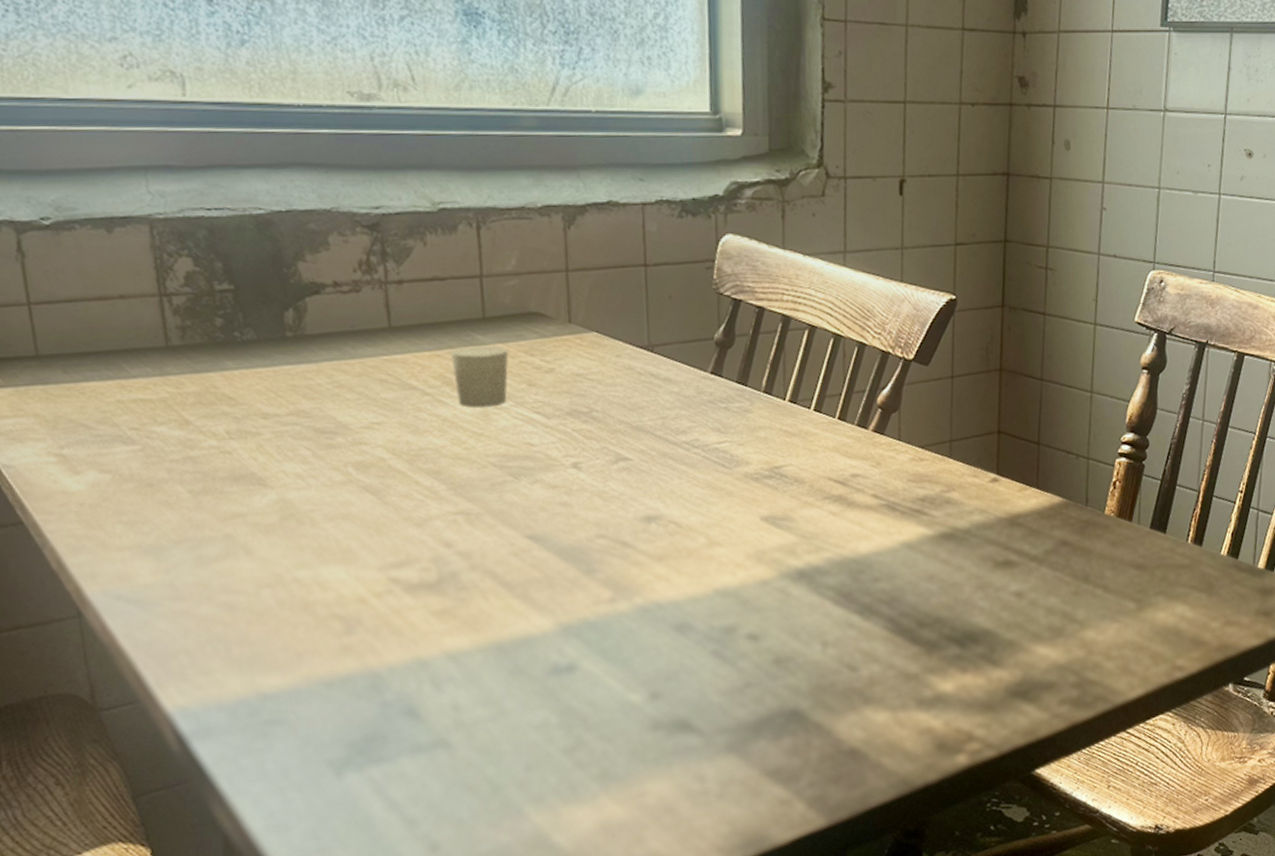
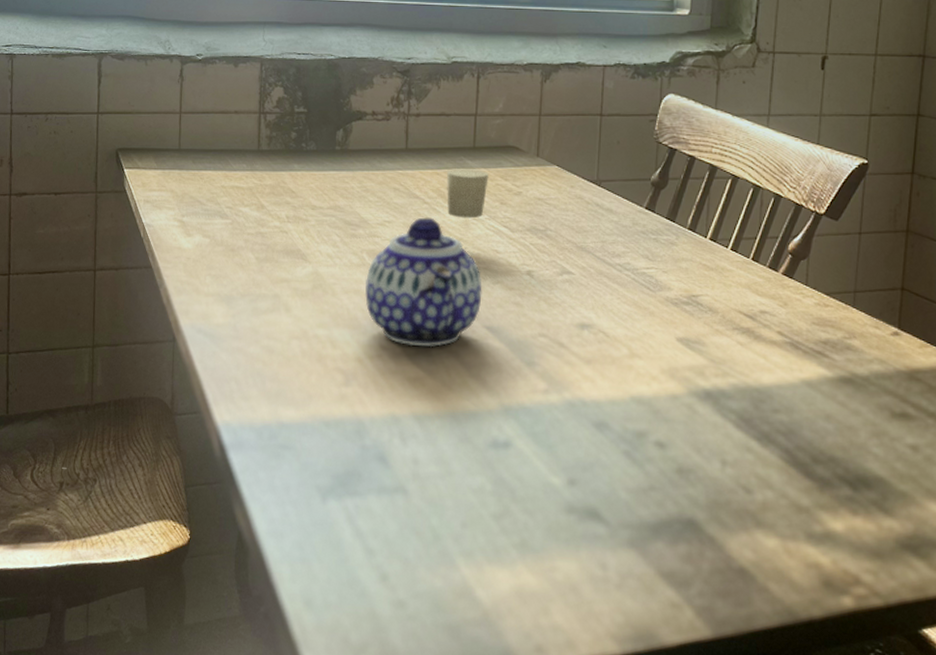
teapot: none [356,412,518,573] -> present [365,217,482,348]

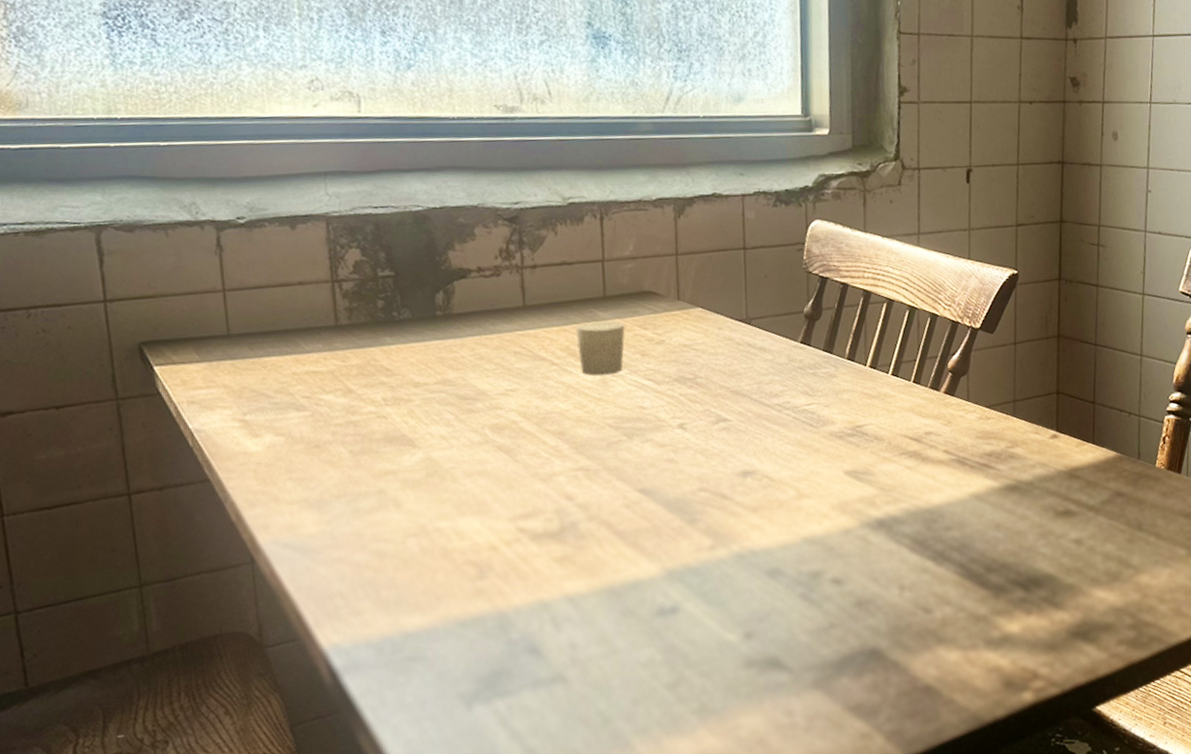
teapot: present [365,217,482,348] -> none [491,379,631,523]

